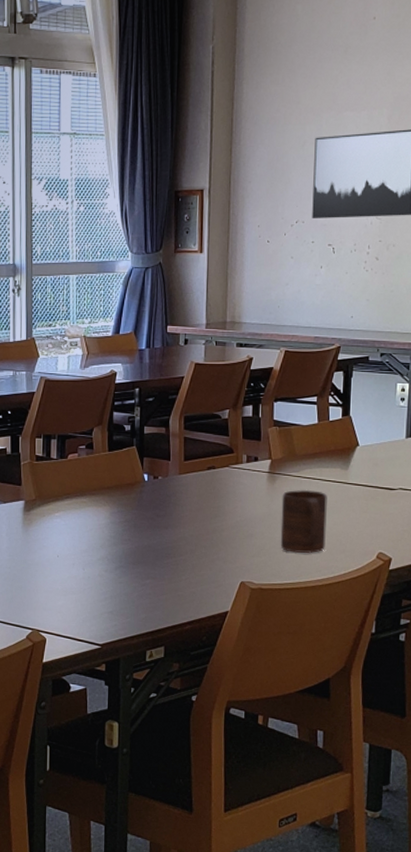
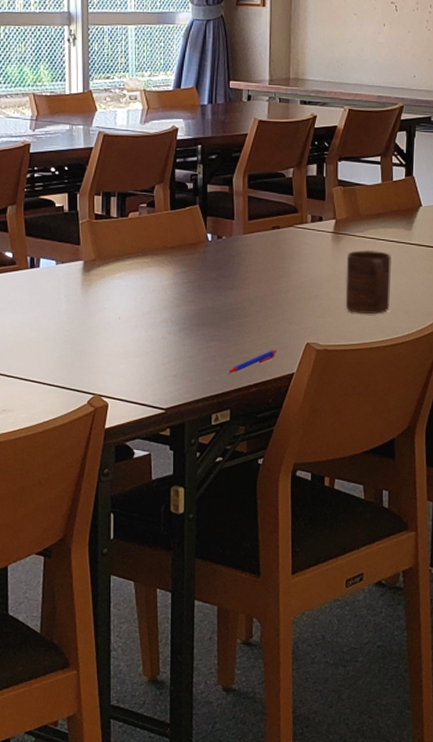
pen: none [162,588,211,611] -> present [228,350,277,374]

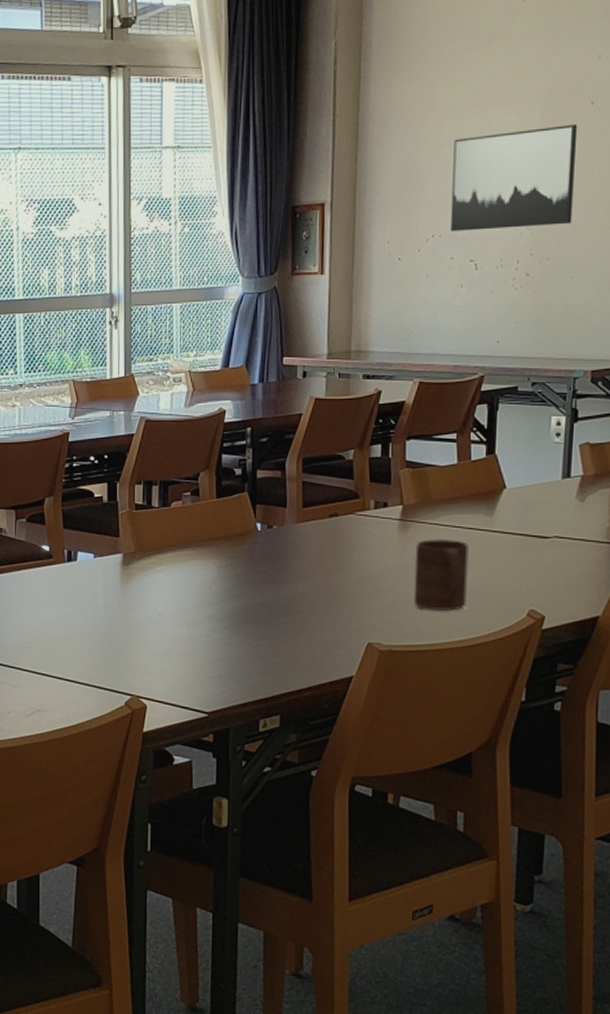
pen: present [228,350,277,374] -> none [278,650,333,676]

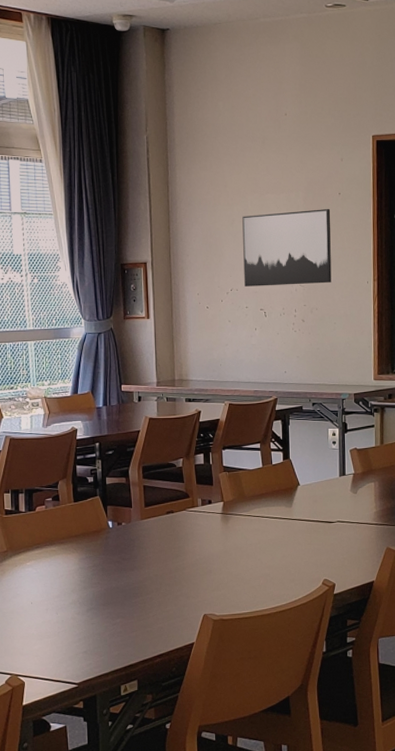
cup: present [413,538,469,610] -> none [235,527,277,584]

